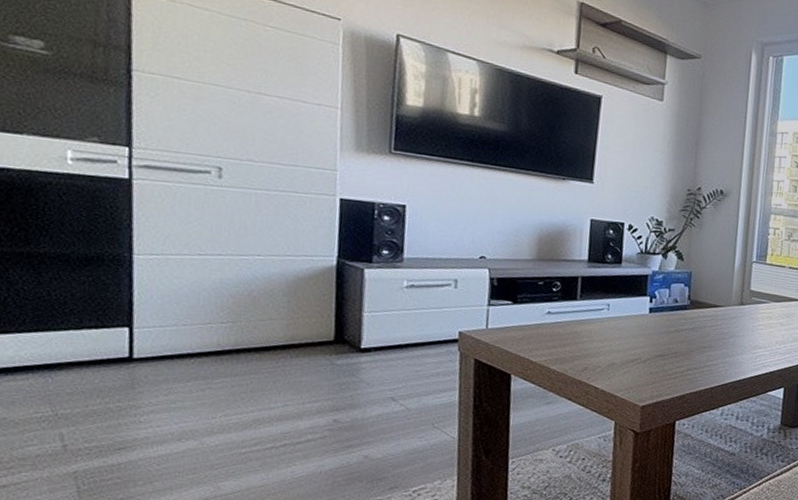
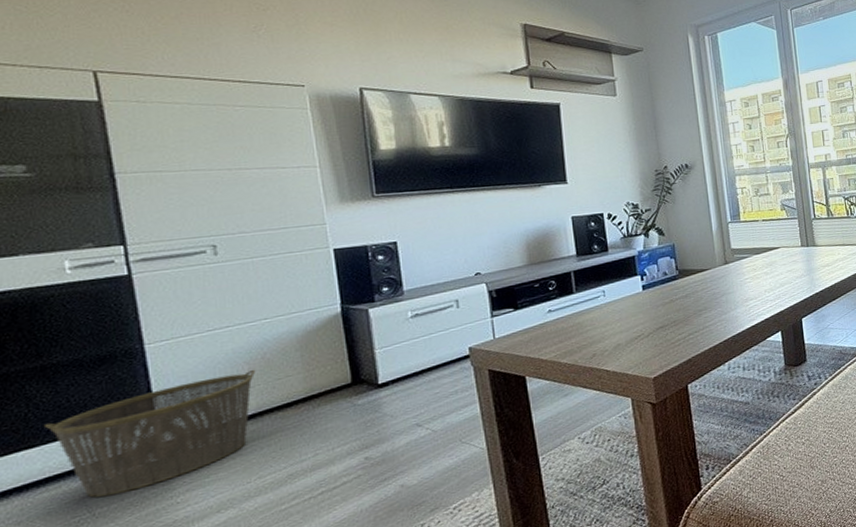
basket: none [21,303,241,400] -> present [43,369,256,498]

